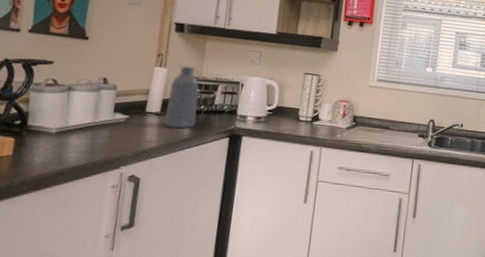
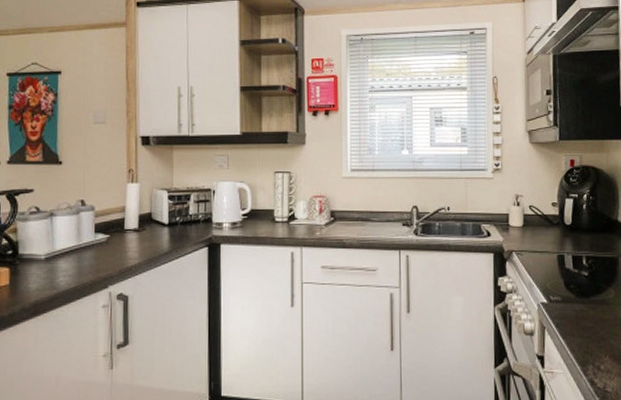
vase: present [164,66,199,129] -> none [144,179,174,243]

